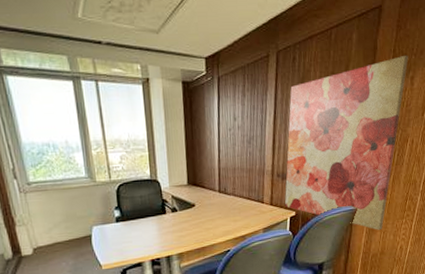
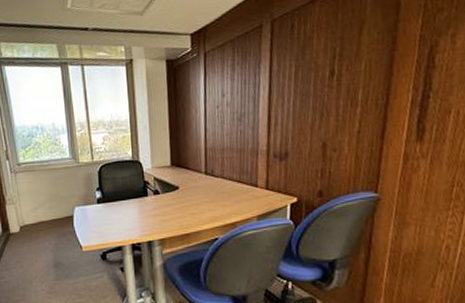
wall art: present [284,55,409,230] -> none [283,9,447,224]

